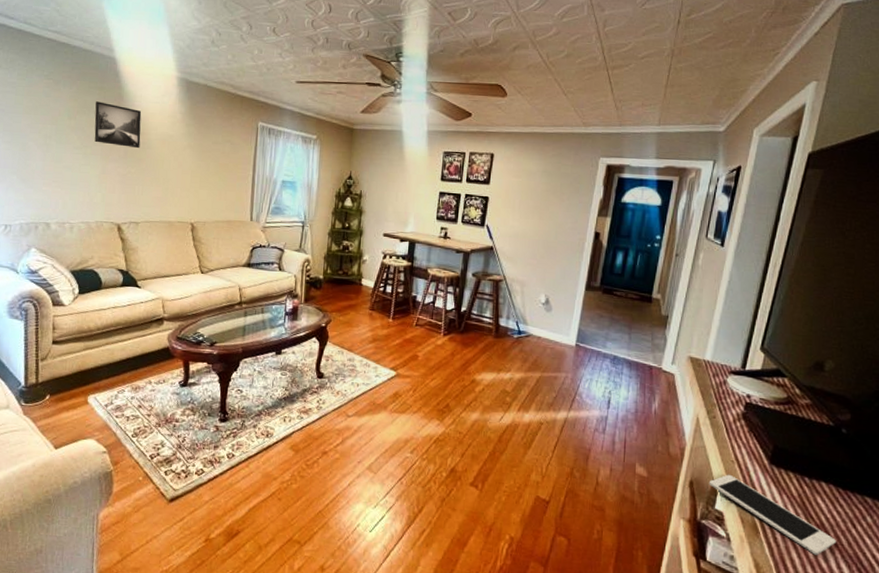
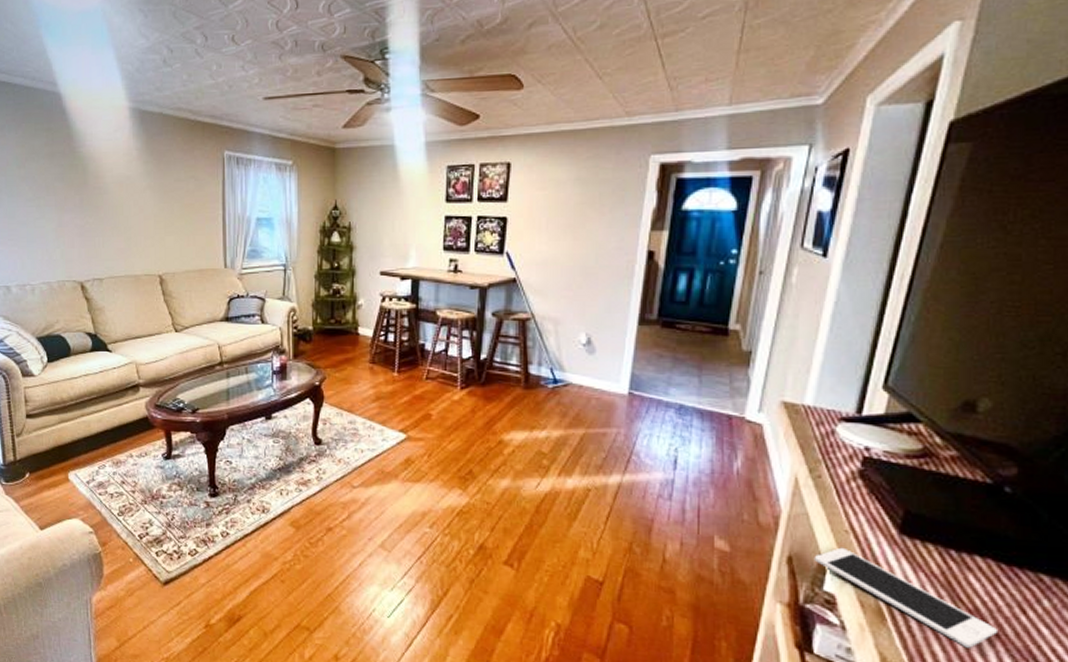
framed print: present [94,101,142,149] -> none [44,145,96,195]

